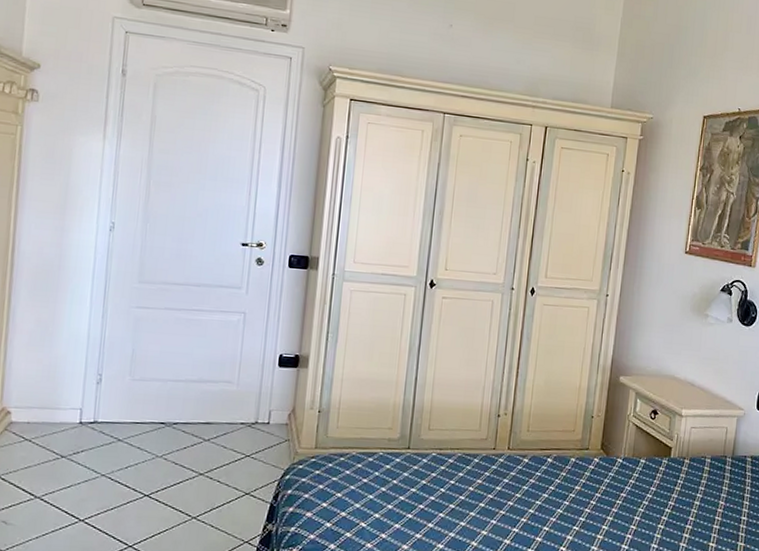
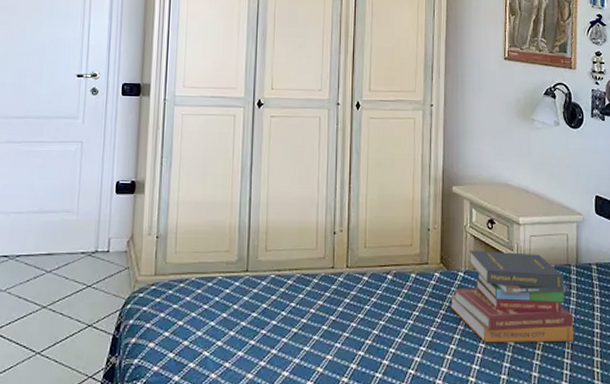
books: none [606,438,724,527] -> present [450,250,575,343]

